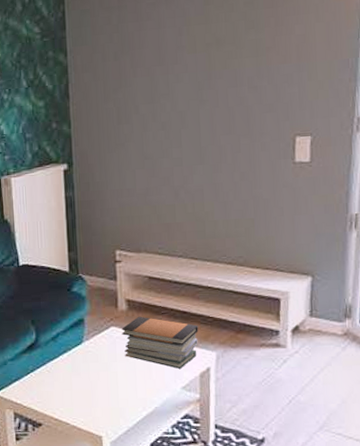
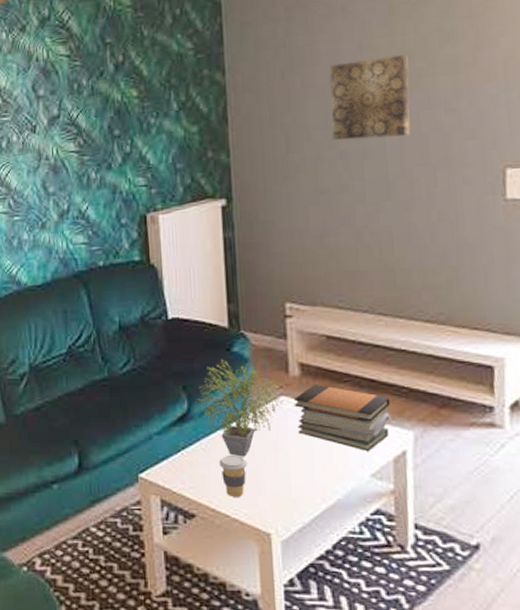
potted plant: none [42,299,113,377] -> present [196,360,283,457]
coffee cup: none [61,375,84,408] -> present [218,454,247,497]
wall art: none [154,39,220,113] -> present [329,55,410,141]

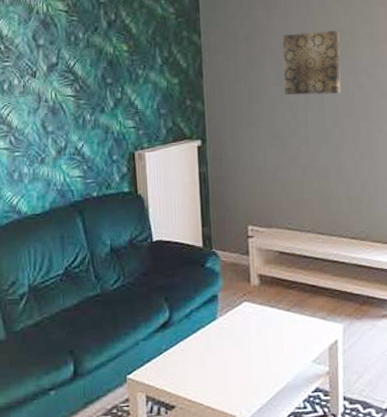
potted plant: present [196,360,283,457] -> none [176,274,246,354]
coffee cup: present [218,454,247,497] -> none [194,352,217,388]
book stack: present [293,384,391,451] -> none [254,290,327,342]

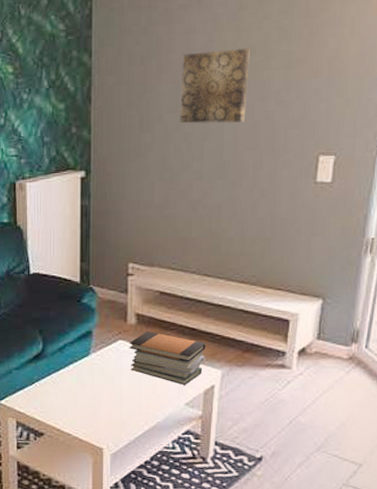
book stack: none [254,290,327,342] -> present [129,331,206,385]

